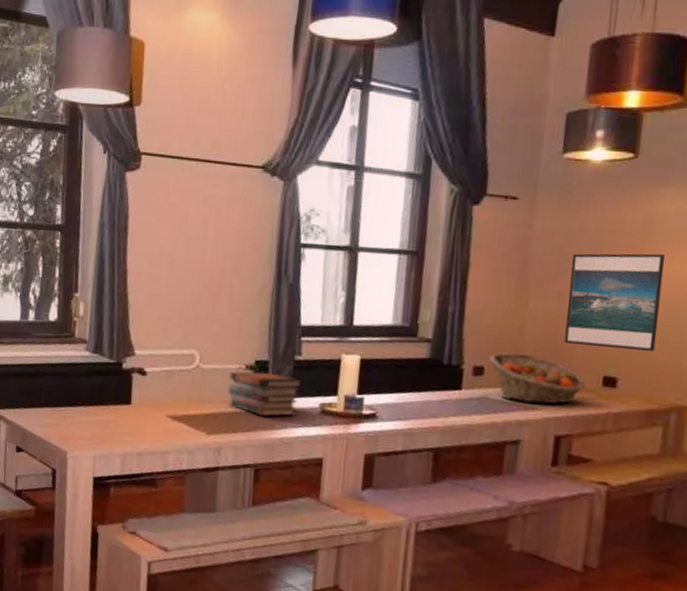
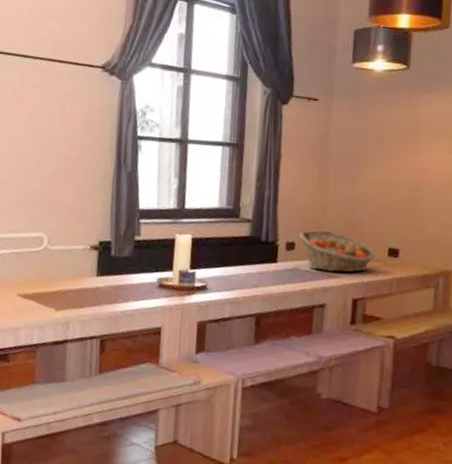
book stack: present [227,371,303,417] -> none [73,251,142,292]
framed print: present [564,253,665,352] -> none [358,146,432,228]

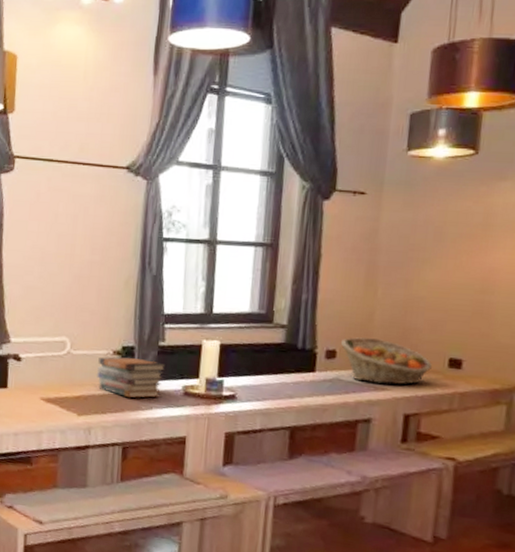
book stack: none [73,251,142,292] -> present [96,356,166,398]

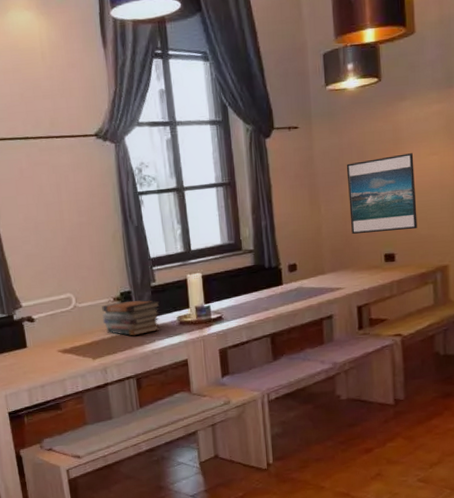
fruit basket: present [341,337,432,385] -> none [299,248,372,286]
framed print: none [411,243,506,335] -> present [346,153,418,234]

